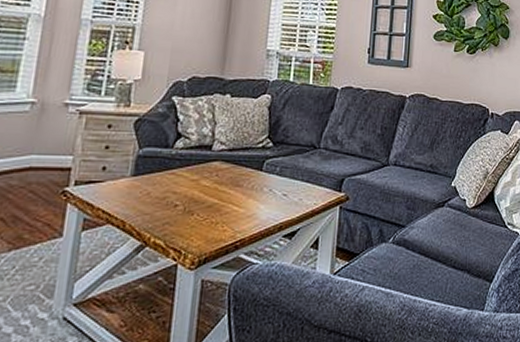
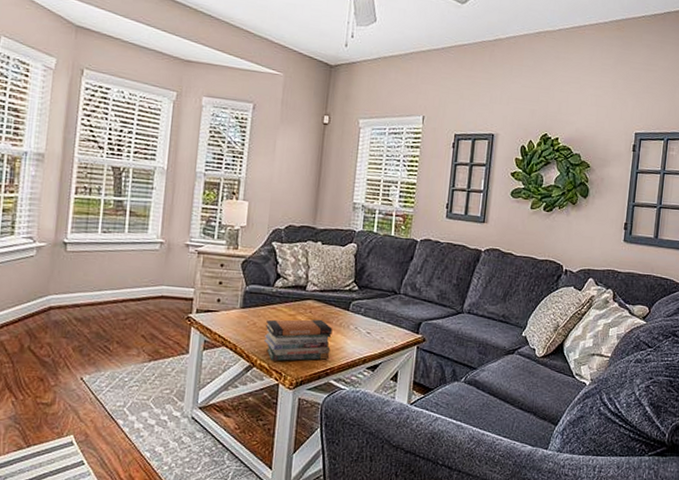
book stack: none [160,183,243,238] -> present [264,319,333,361]

